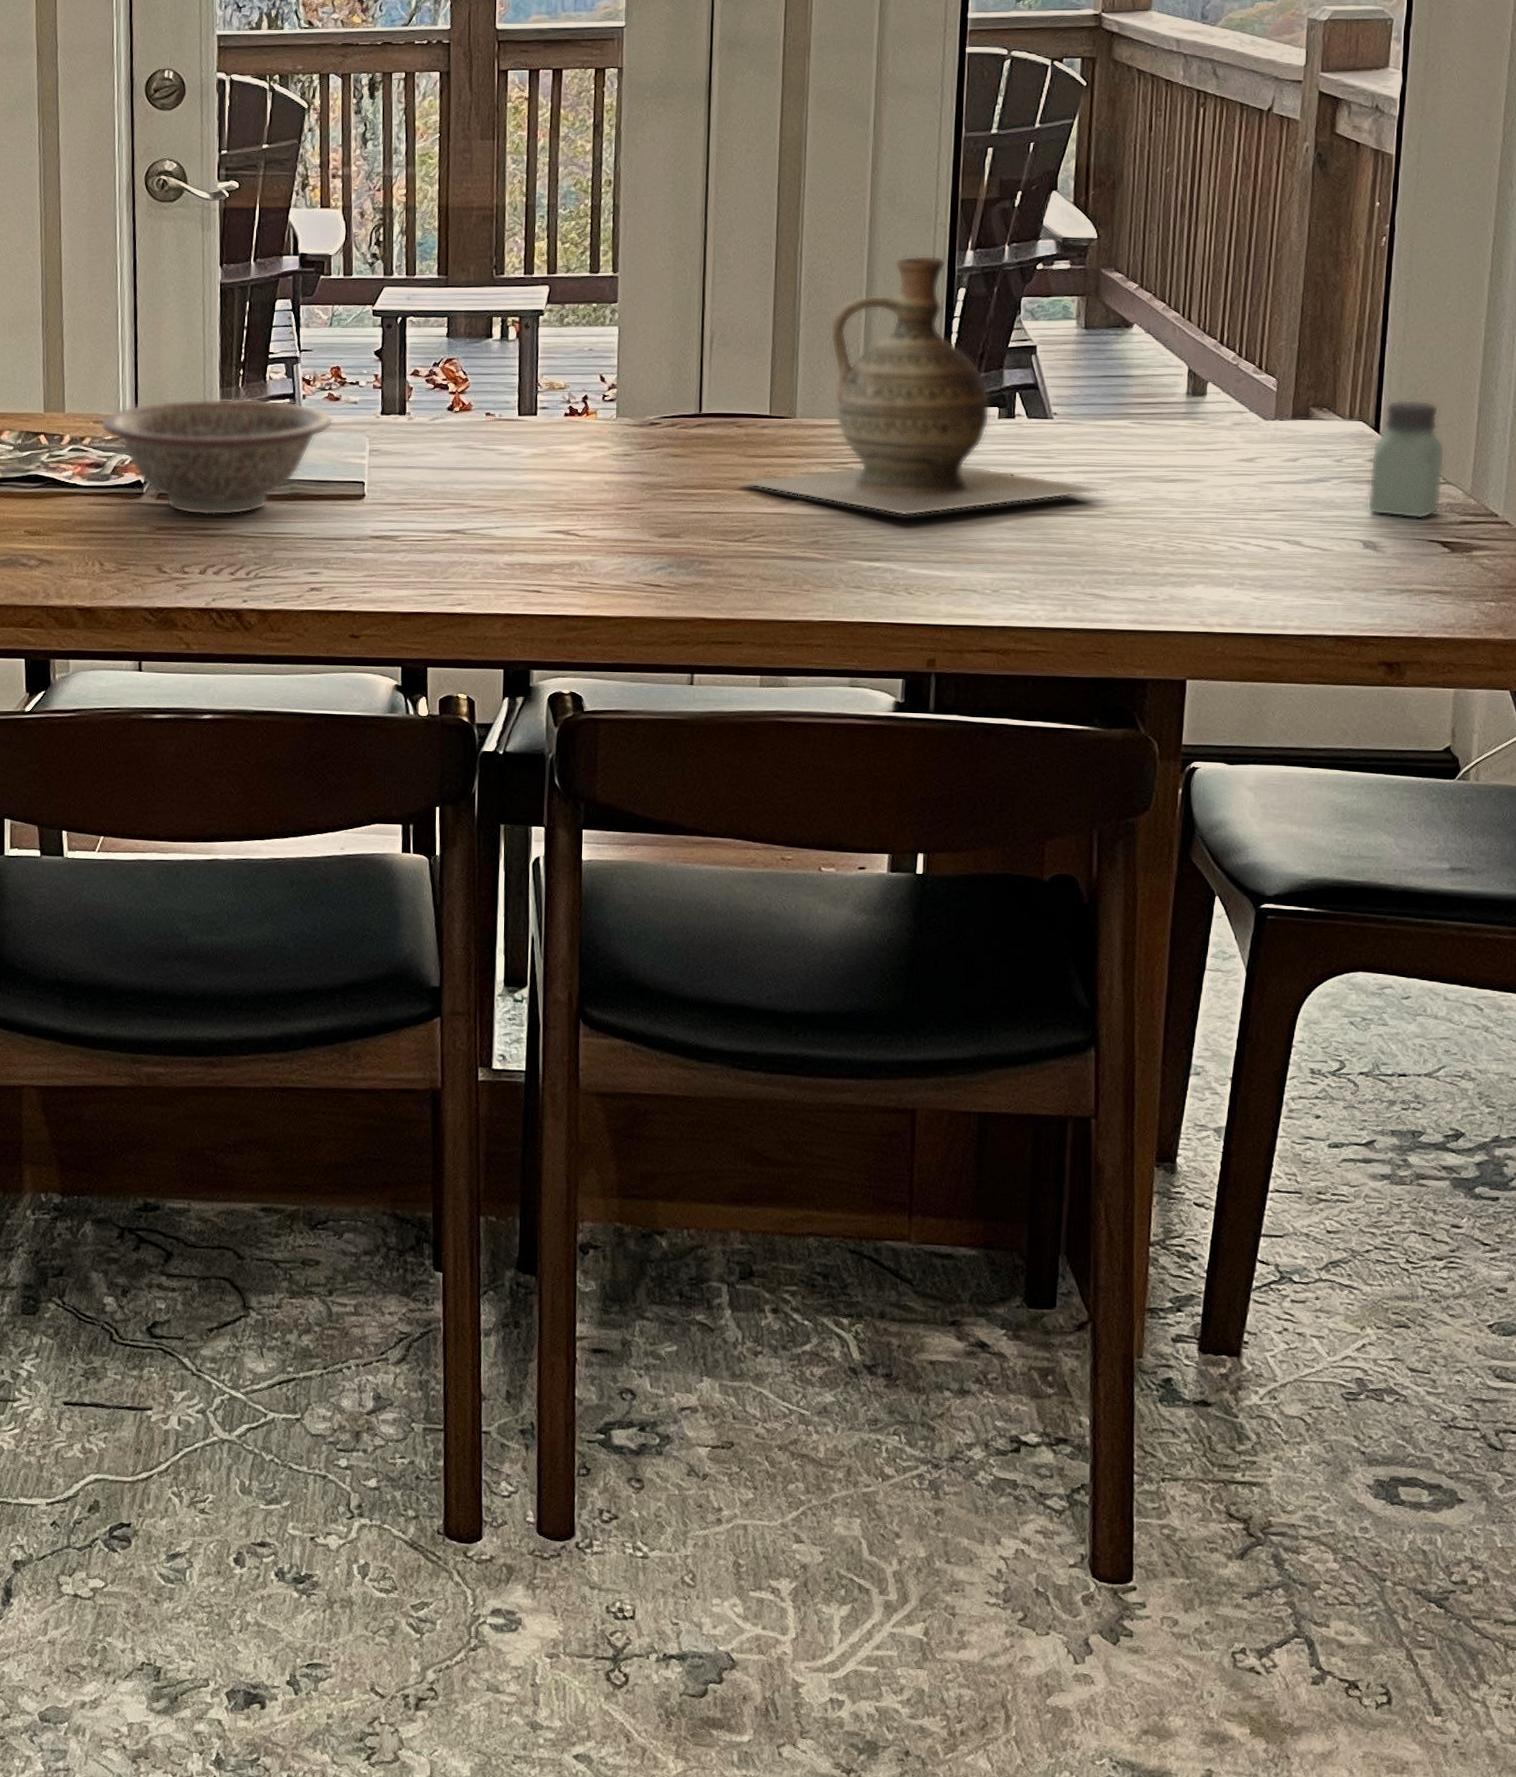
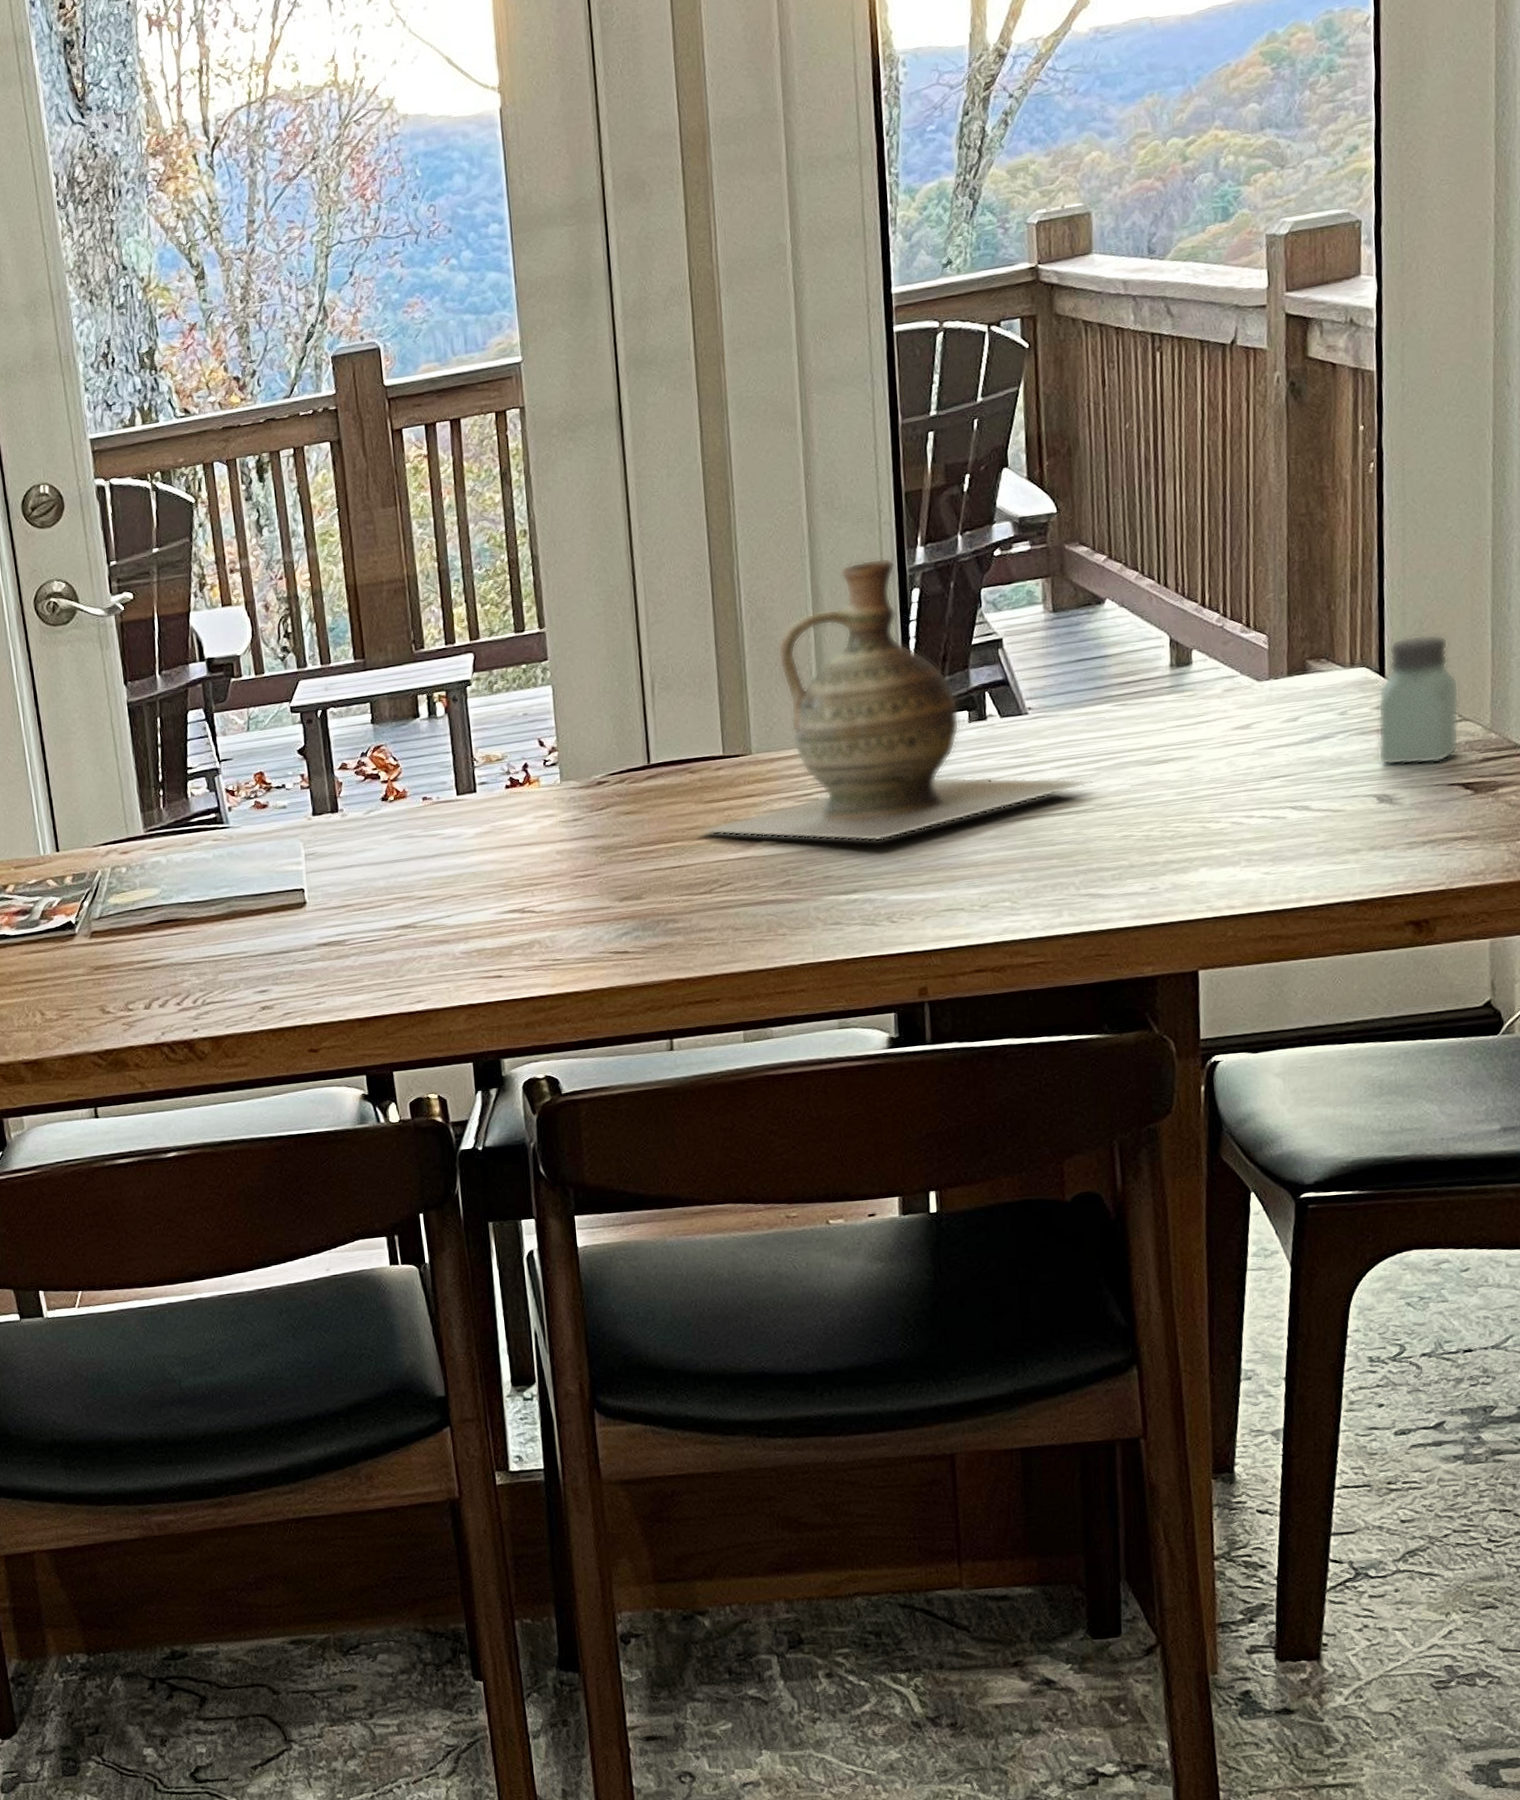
decorative bowl: present [100,398,334,516] -> none [22,816,264,949]

